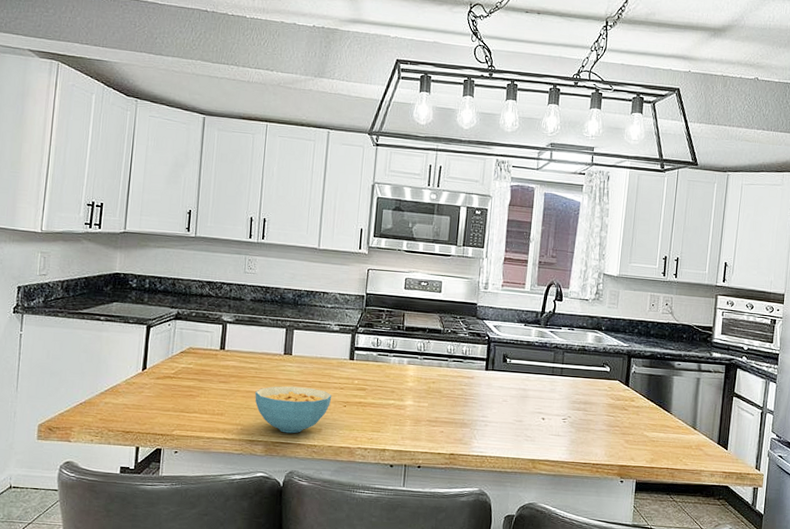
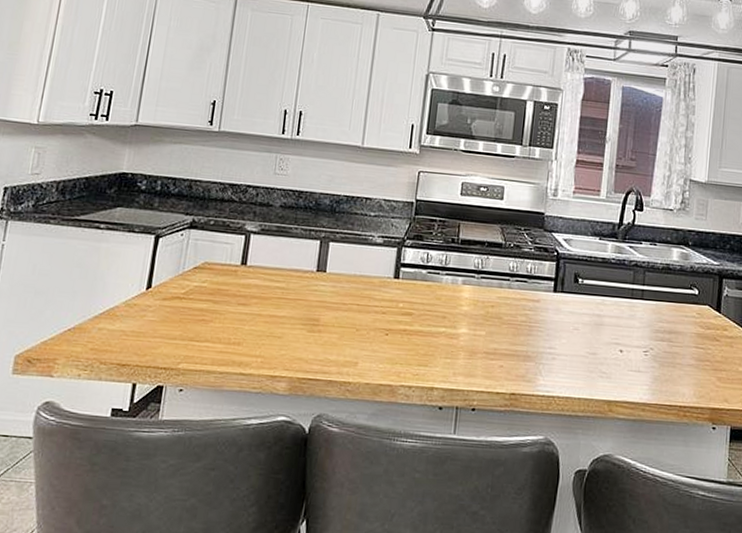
cereal bowl: present [255,386,332,434] -> none [279,309,372,368]

